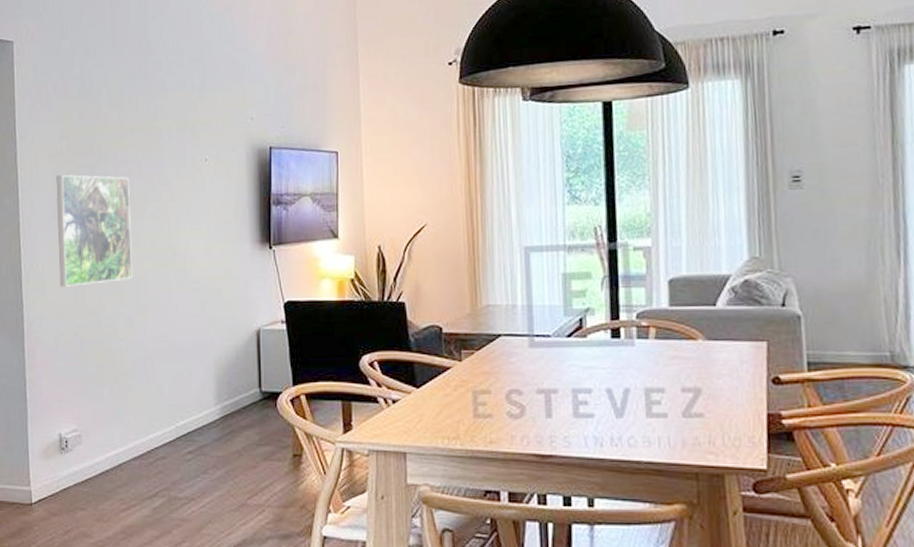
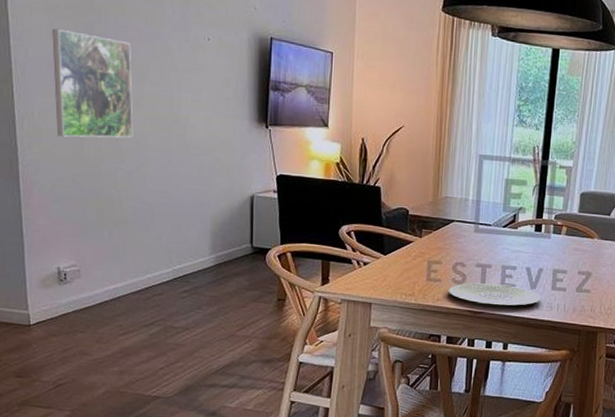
plate: none [502,415,633,445] -> present [448,283,541,306]

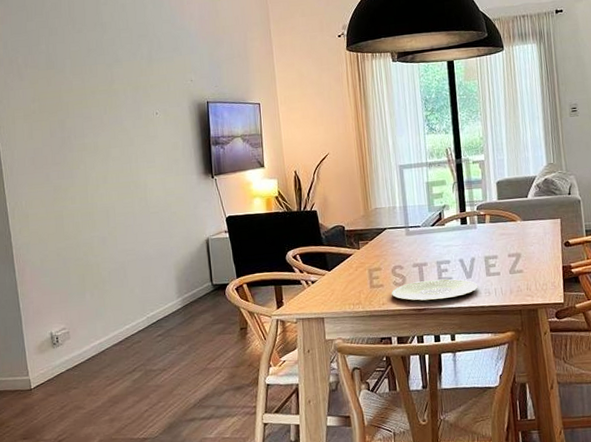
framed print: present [52,28,133,138] -> none [32,129,103,219]

